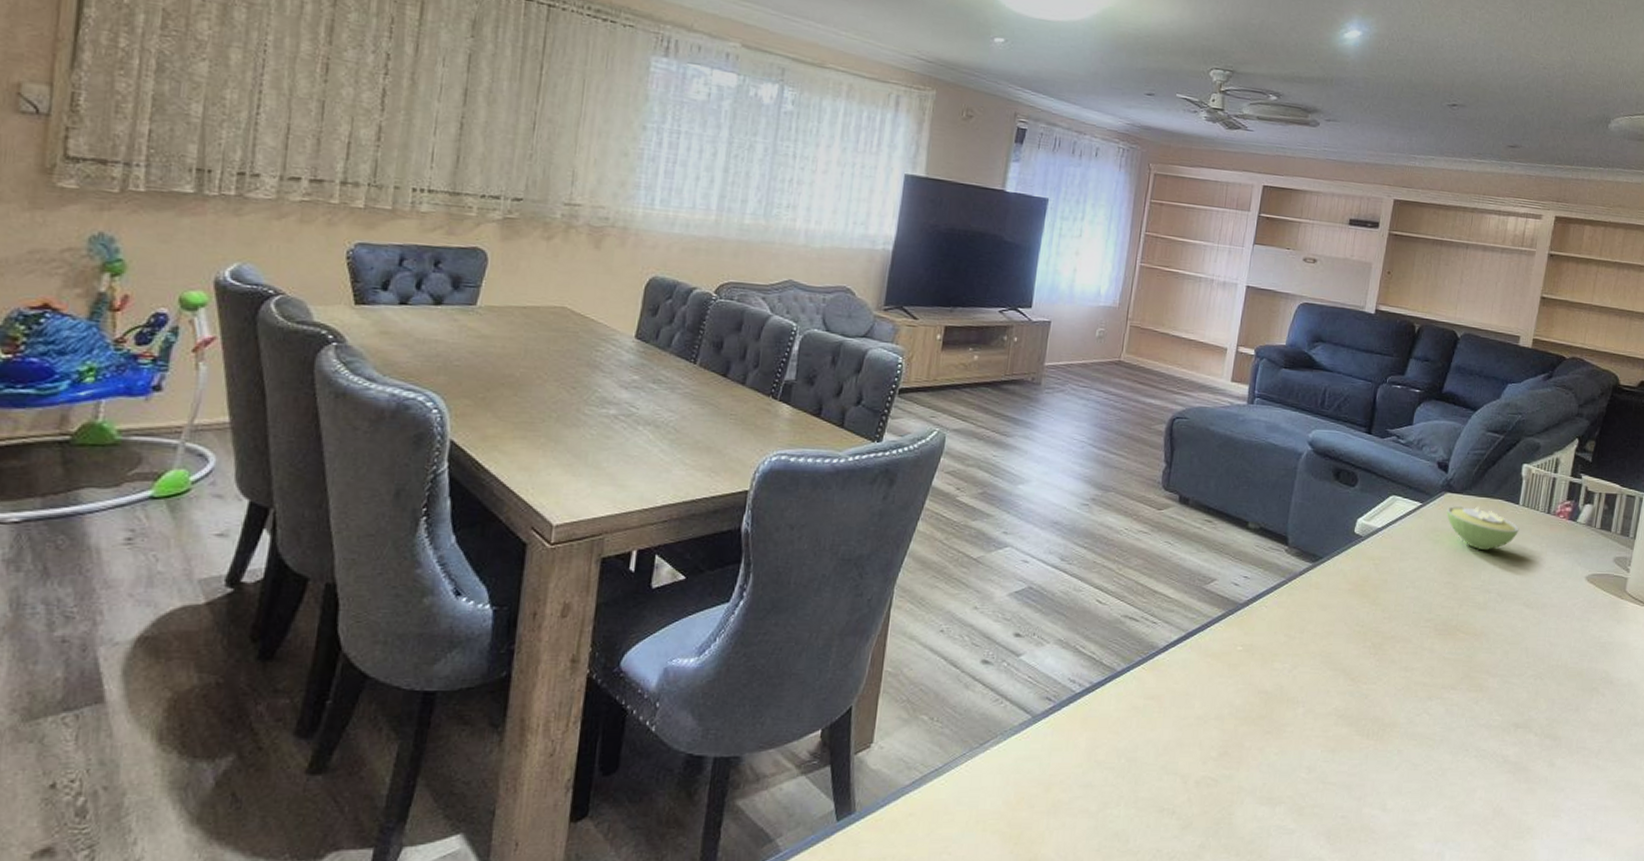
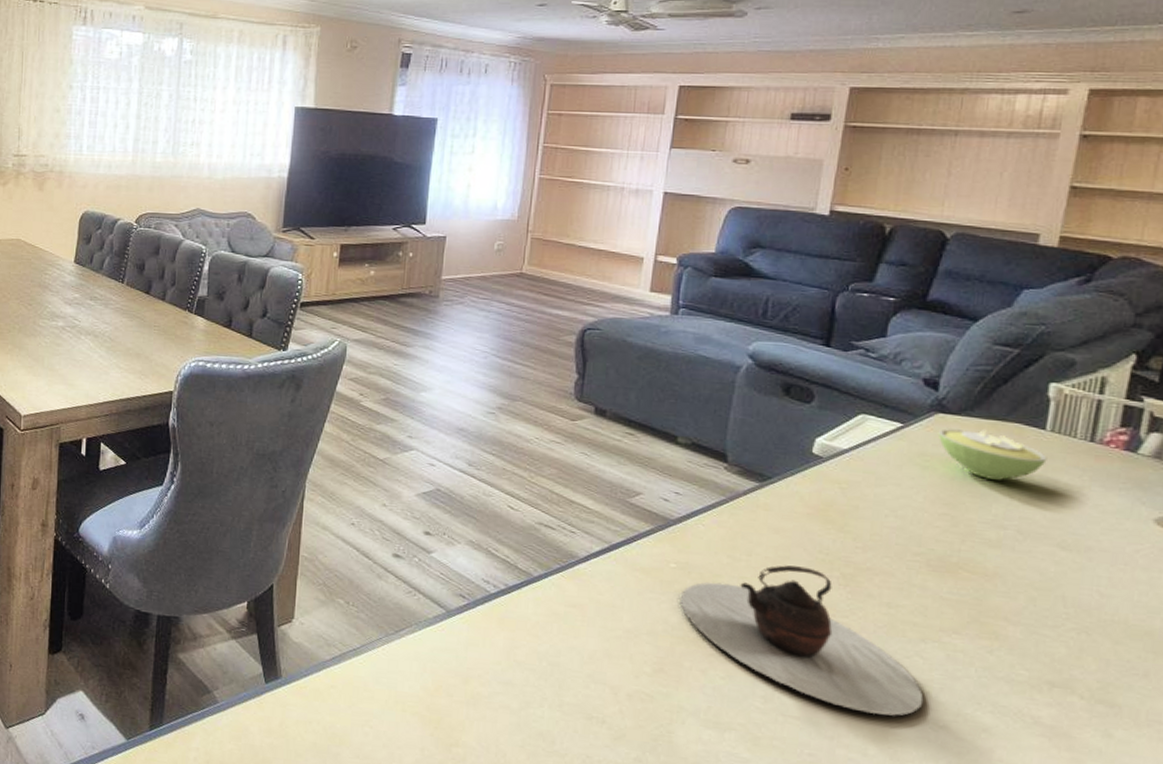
teapot: none [1244,639,1429,772] -> present [680,565,924,716]

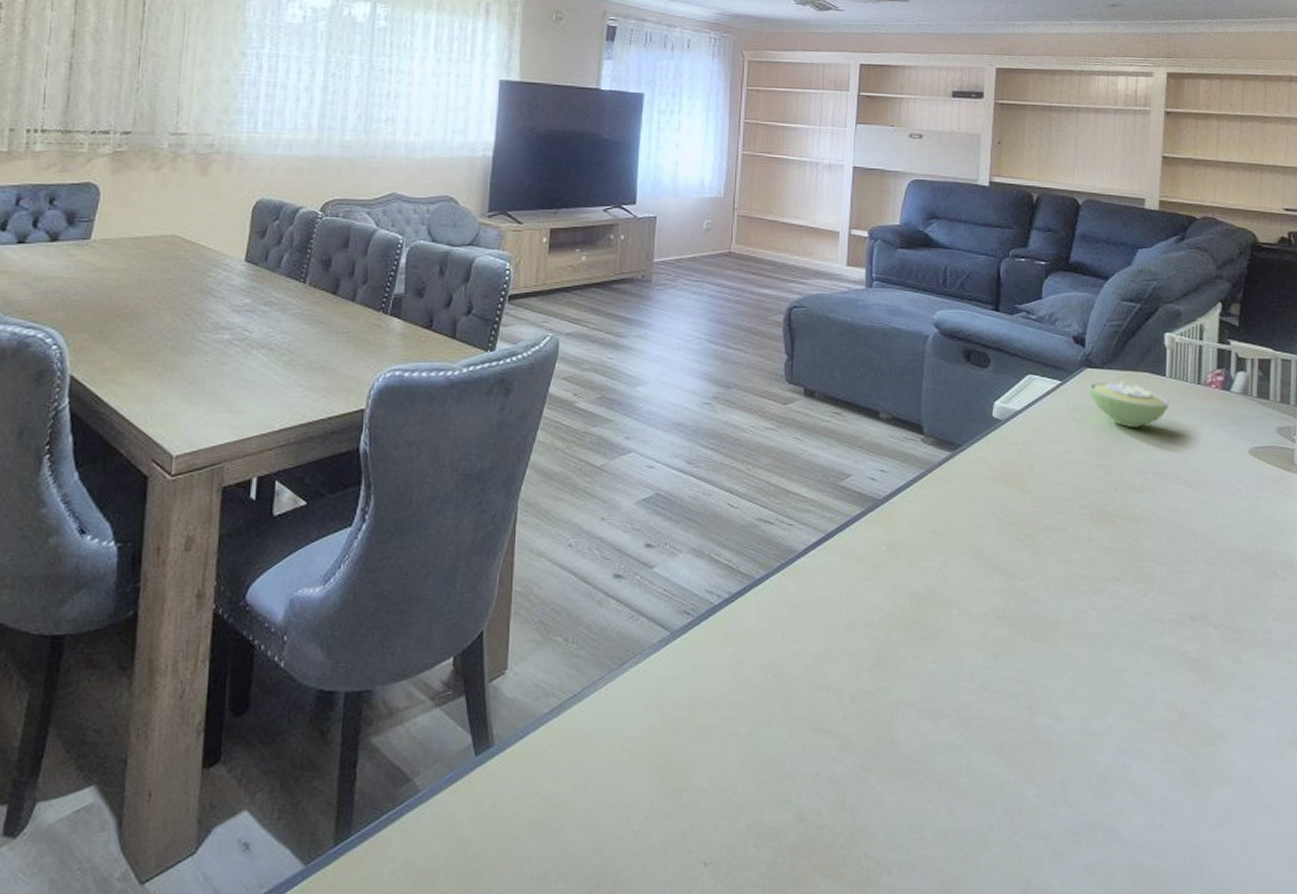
teapot: present [680,565,924,716] -> none [891,533,1099,676]

